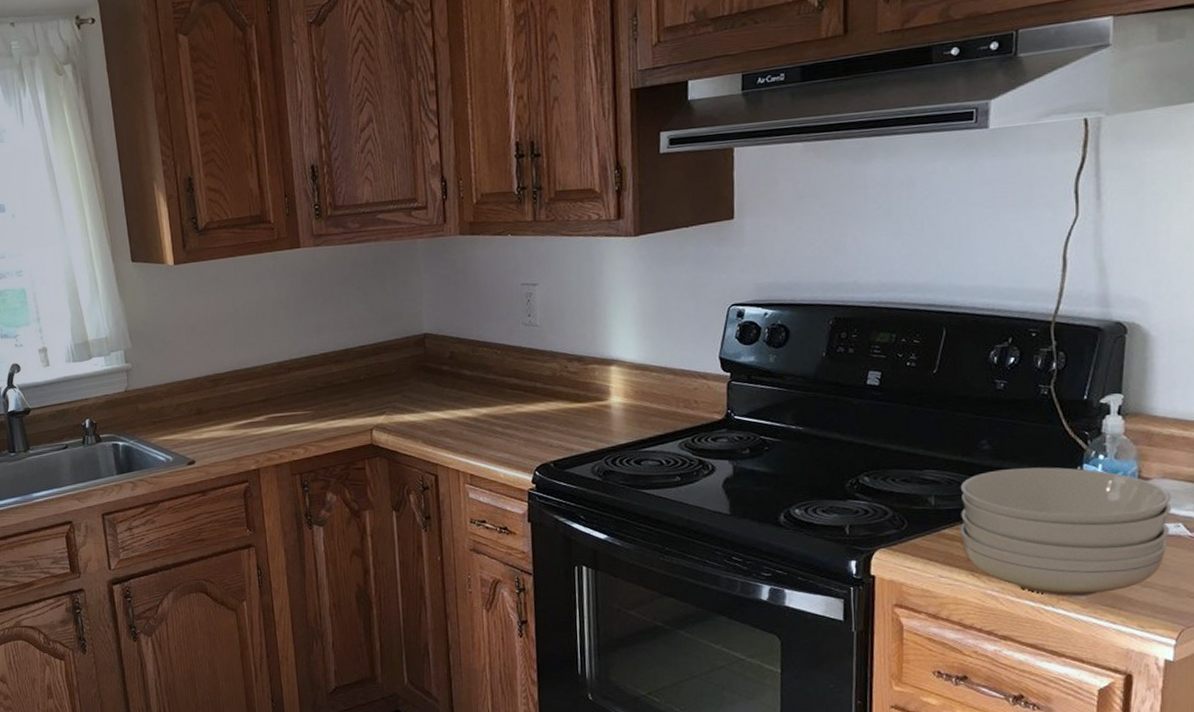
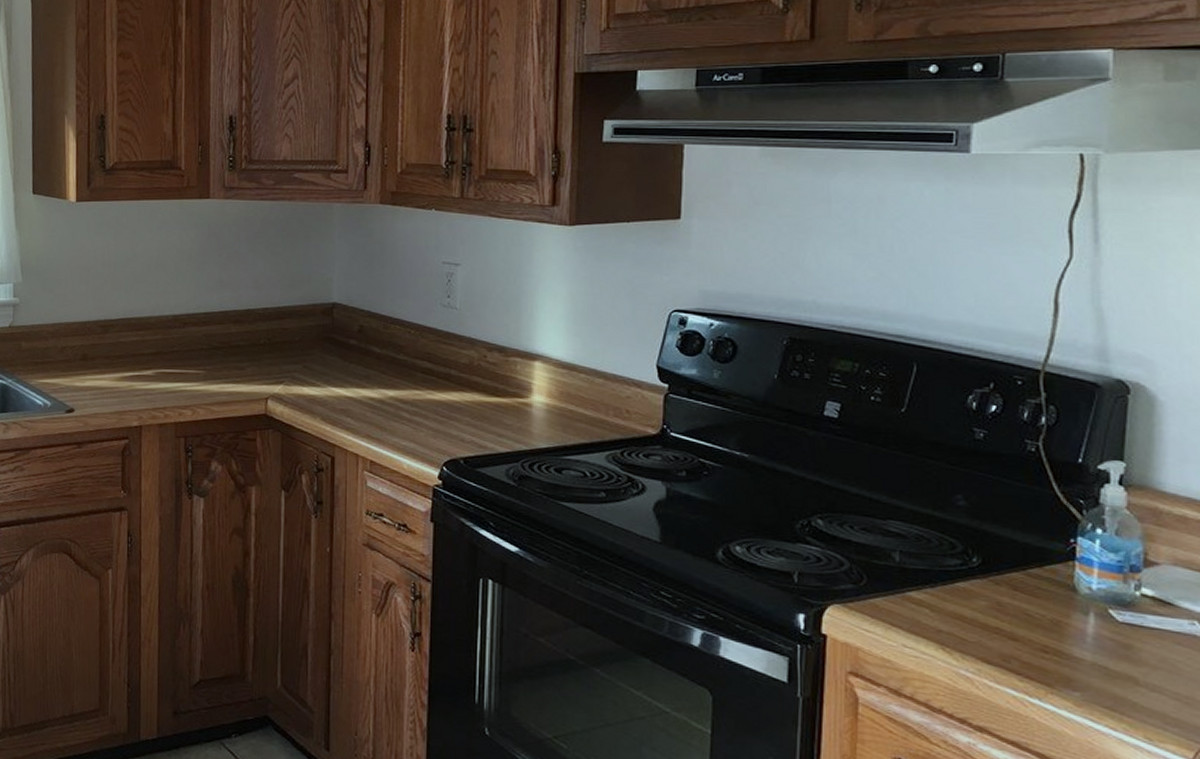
bowl: present [960,467,1172,596] -> none [929,530,1185,692]

